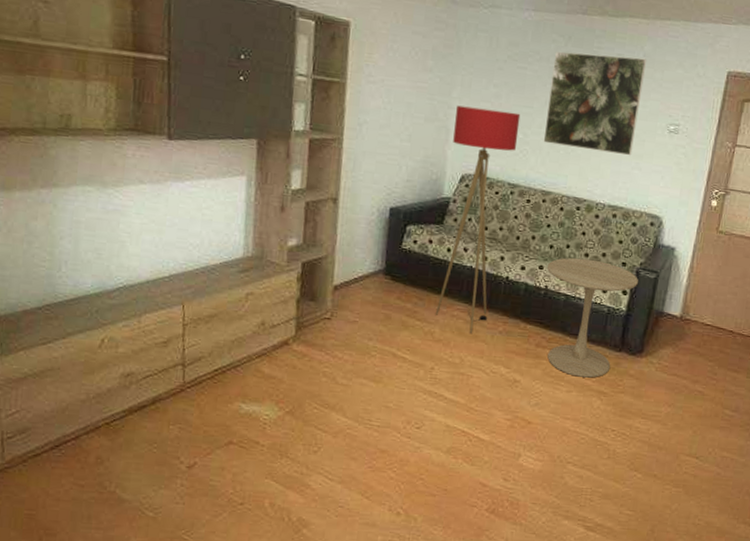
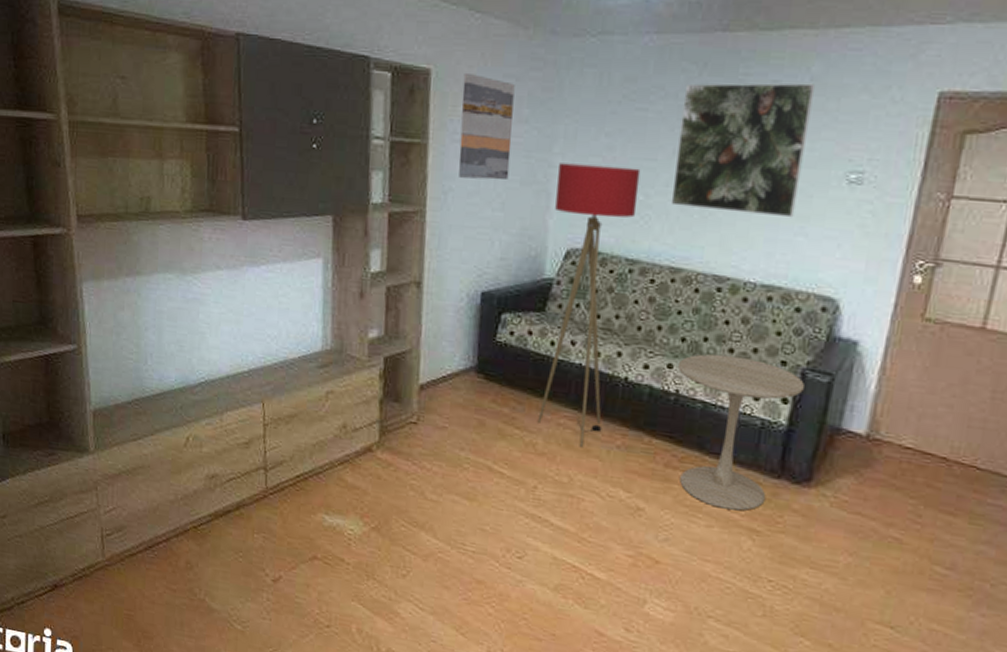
wall art: none [373,28,422,117] -> present [458,74,515,180]

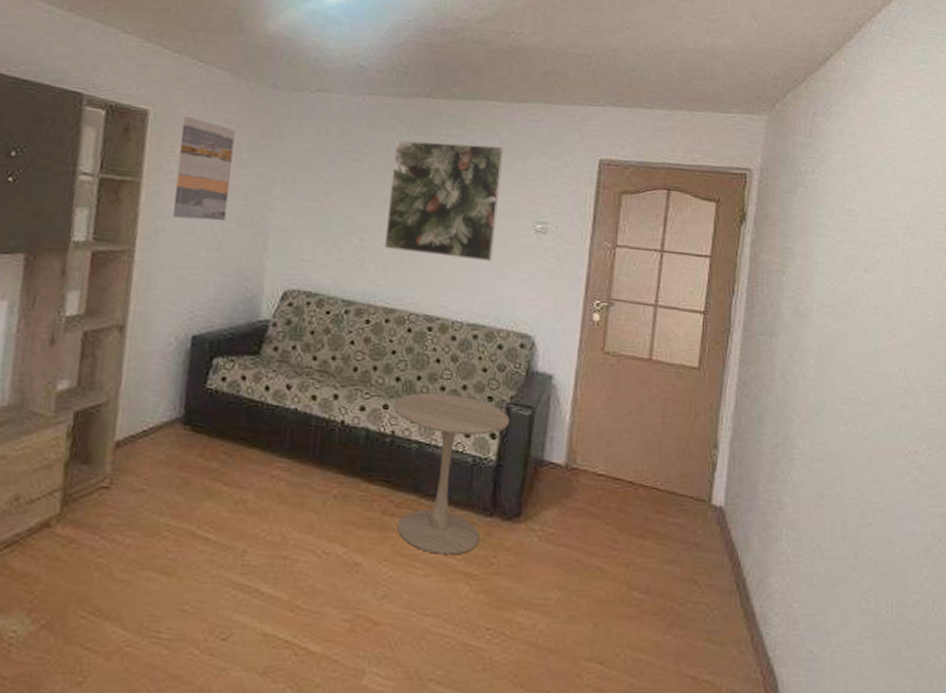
floor lamp: present [537,163,641,448] -> none [249,206,356,501]

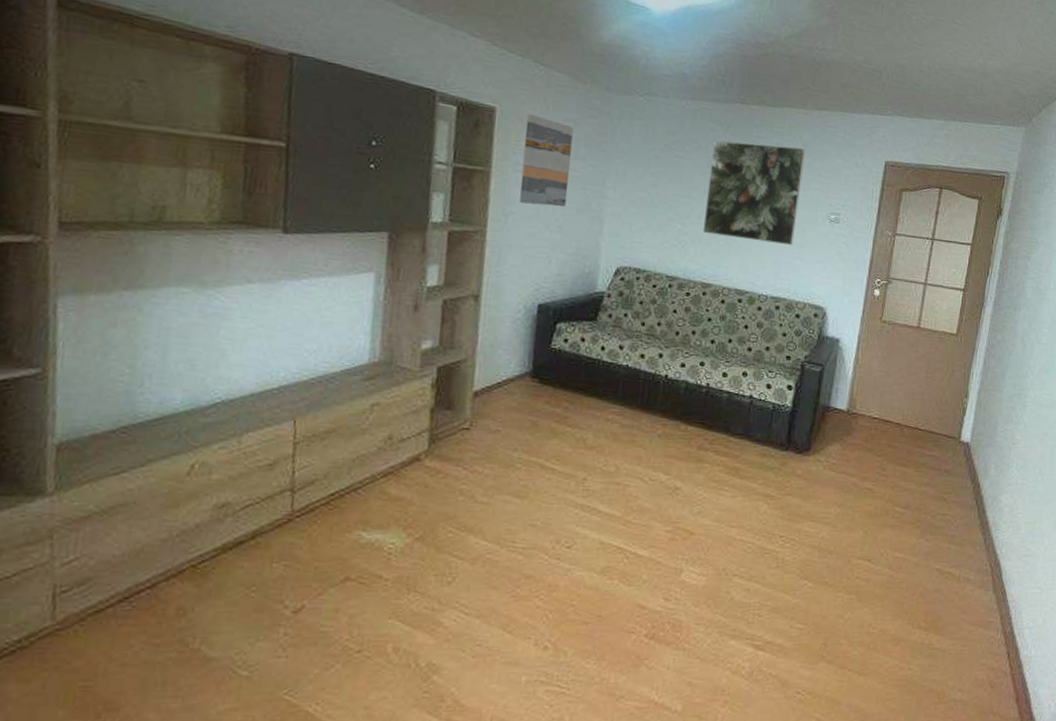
side table: present [394,392,509,555] -> none [709,352,803,481]

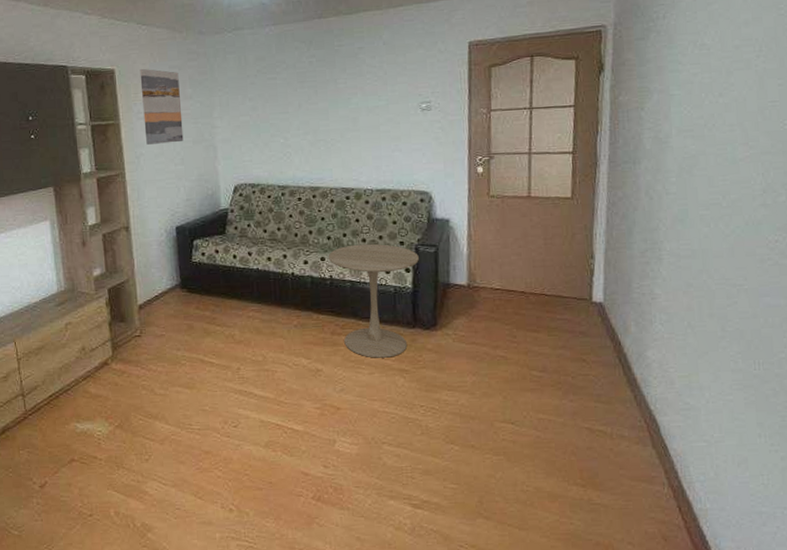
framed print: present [702,140,805,246] -> none [299,46,390,143]
side table: none [709,352,803,481] -> present [329,243,419,358]

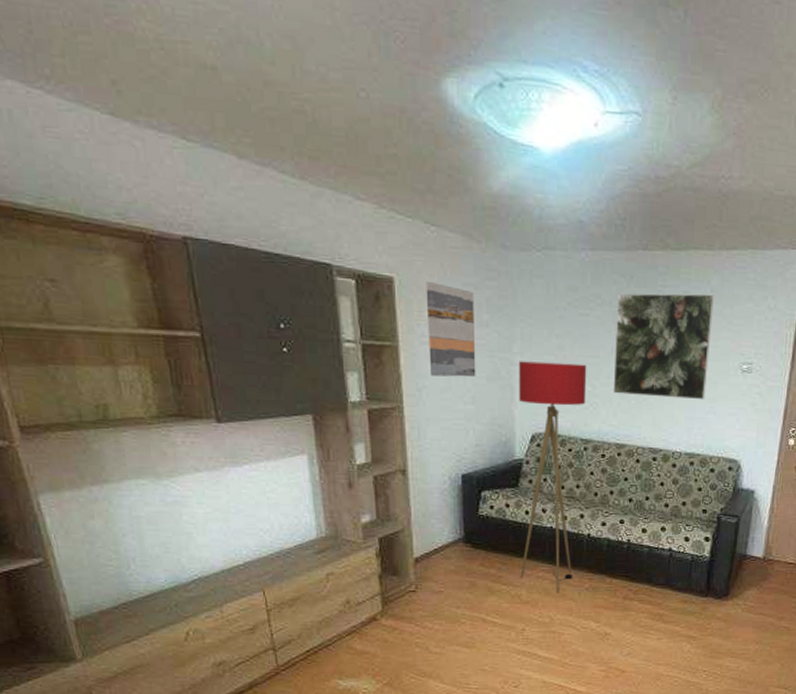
floor lamp: none [219,120,282,332] -> present [519,361,587,593]
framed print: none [299,46,390,143] -> present [613,293,714,400]
side table: present [329,243,419,358] -> none [628,509,720,624]

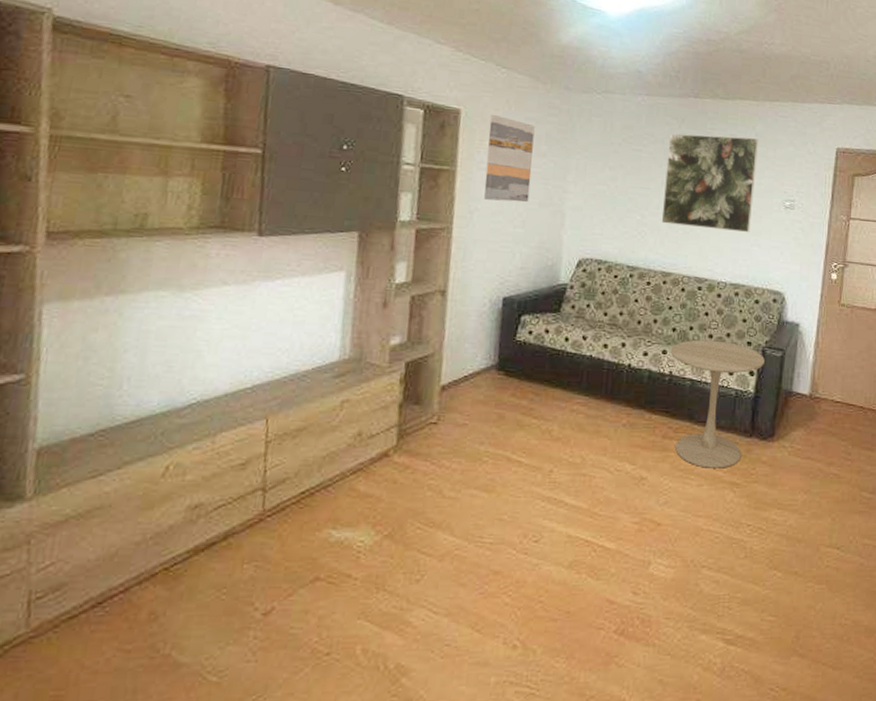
floor lamp: present [519,361,587,593] -> none [553,189,637,430]
side table: none [628,509,720,624] -> present [671,339,765,468]

